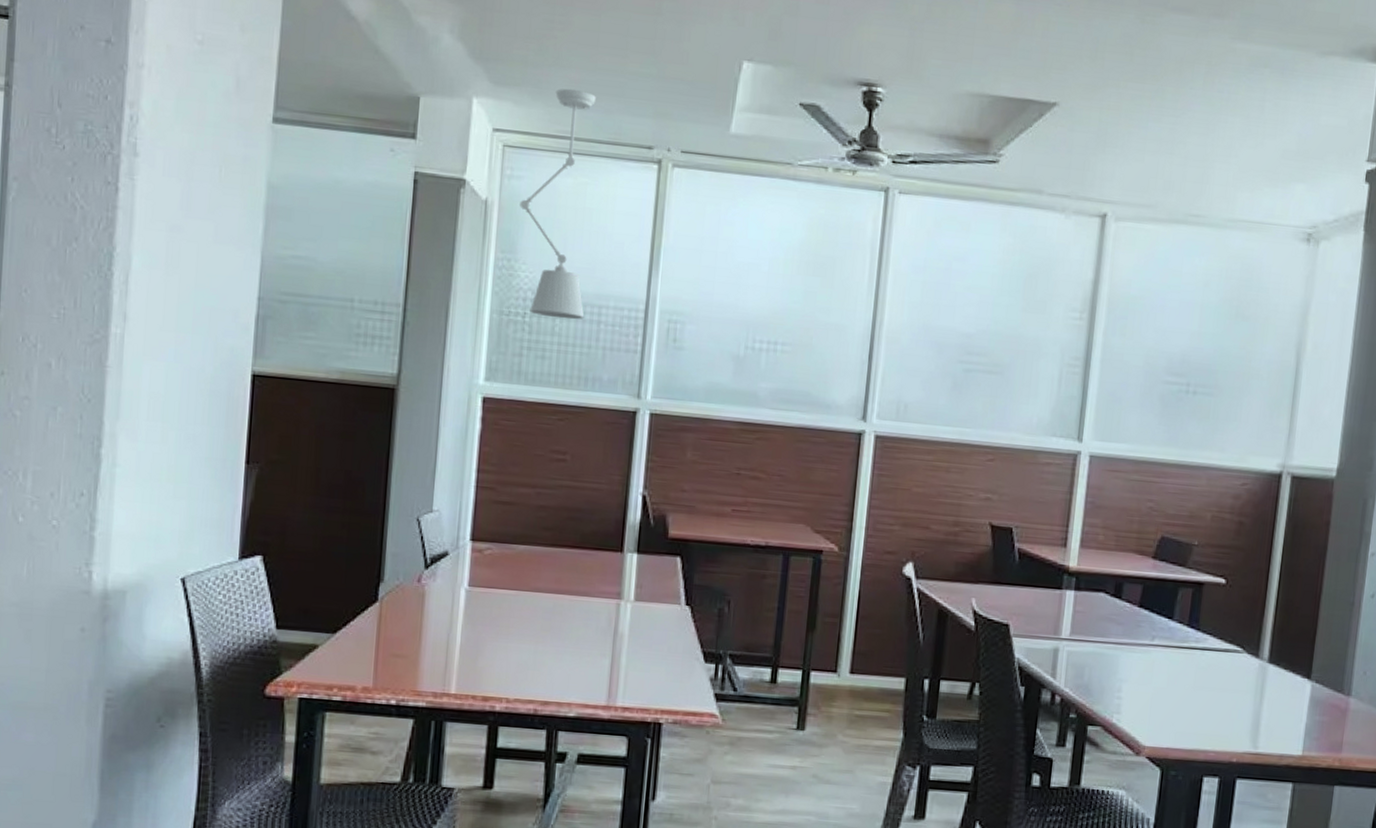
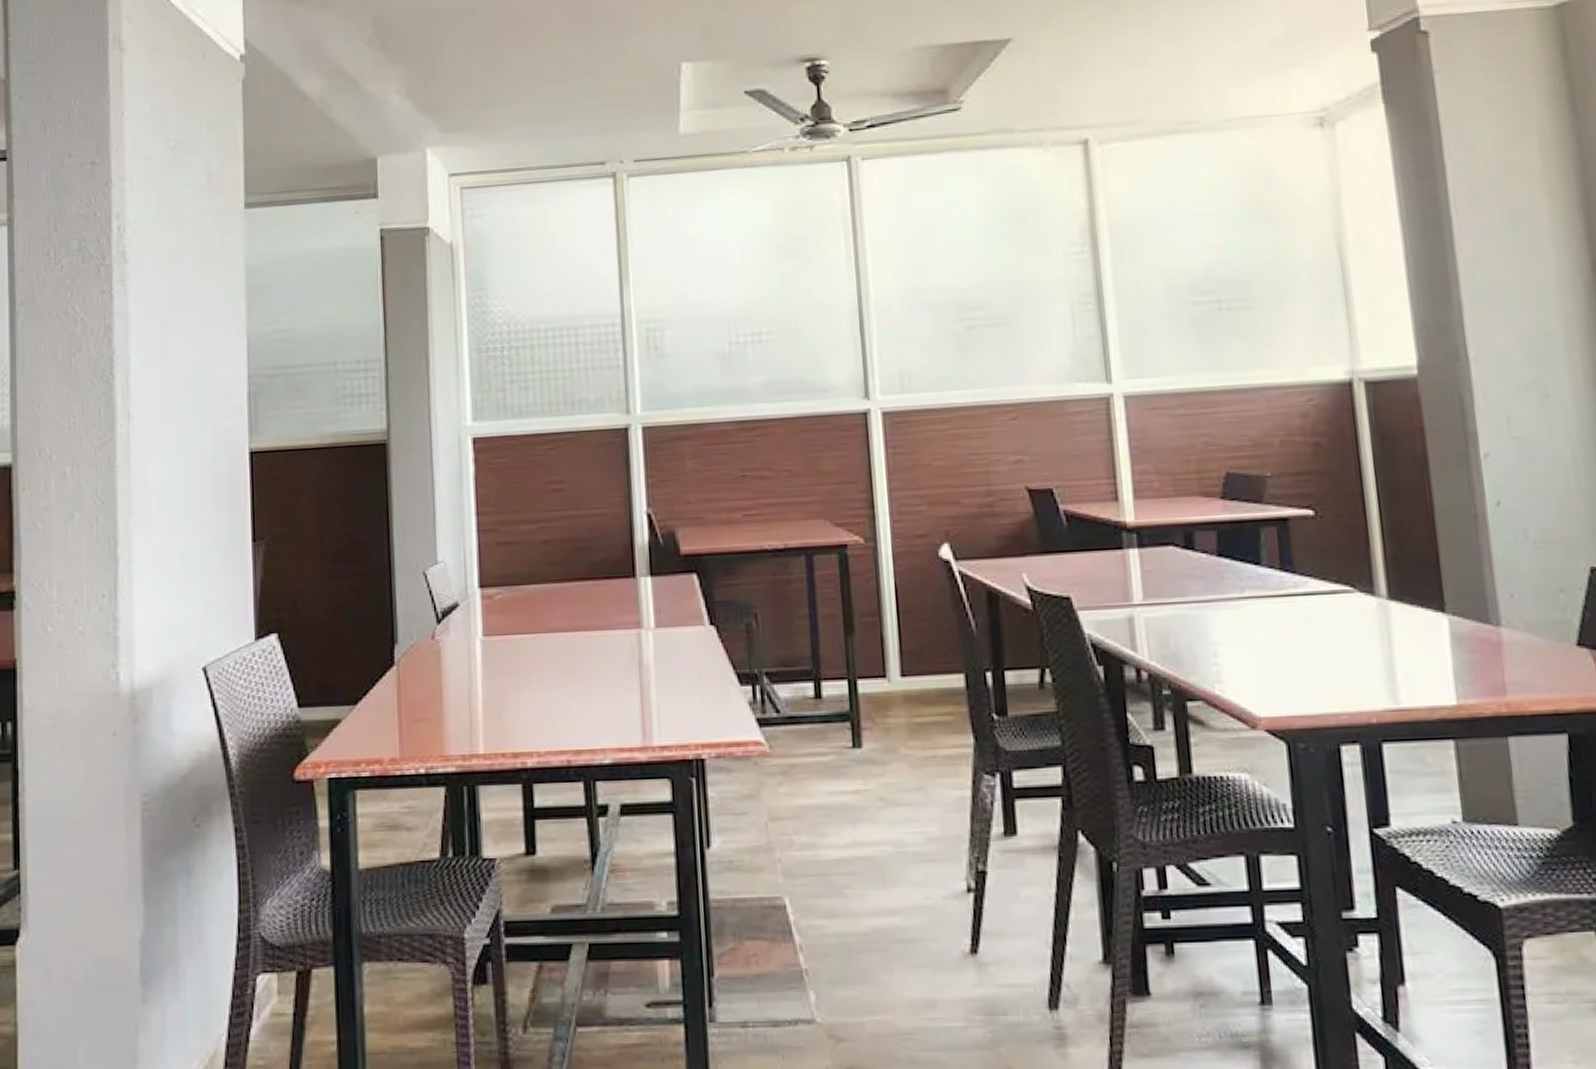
pendant lamp: present [520,88,596,320] -> none [484,121,562,347]

